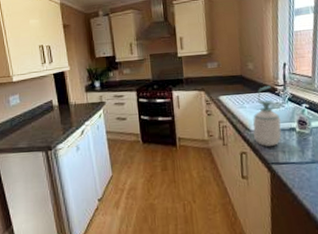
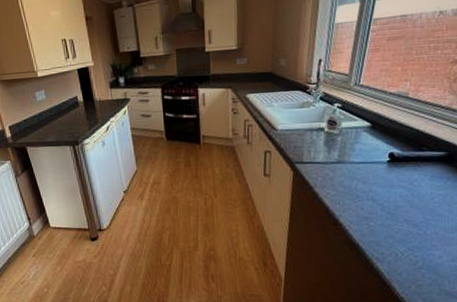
soap bottle: present [253,86,281,146] -> none [279,84,310,146]

